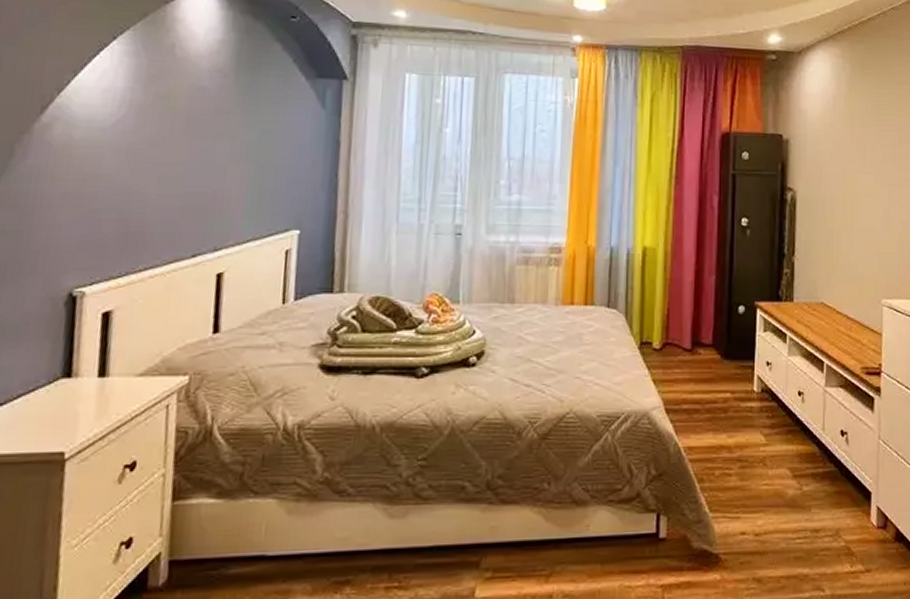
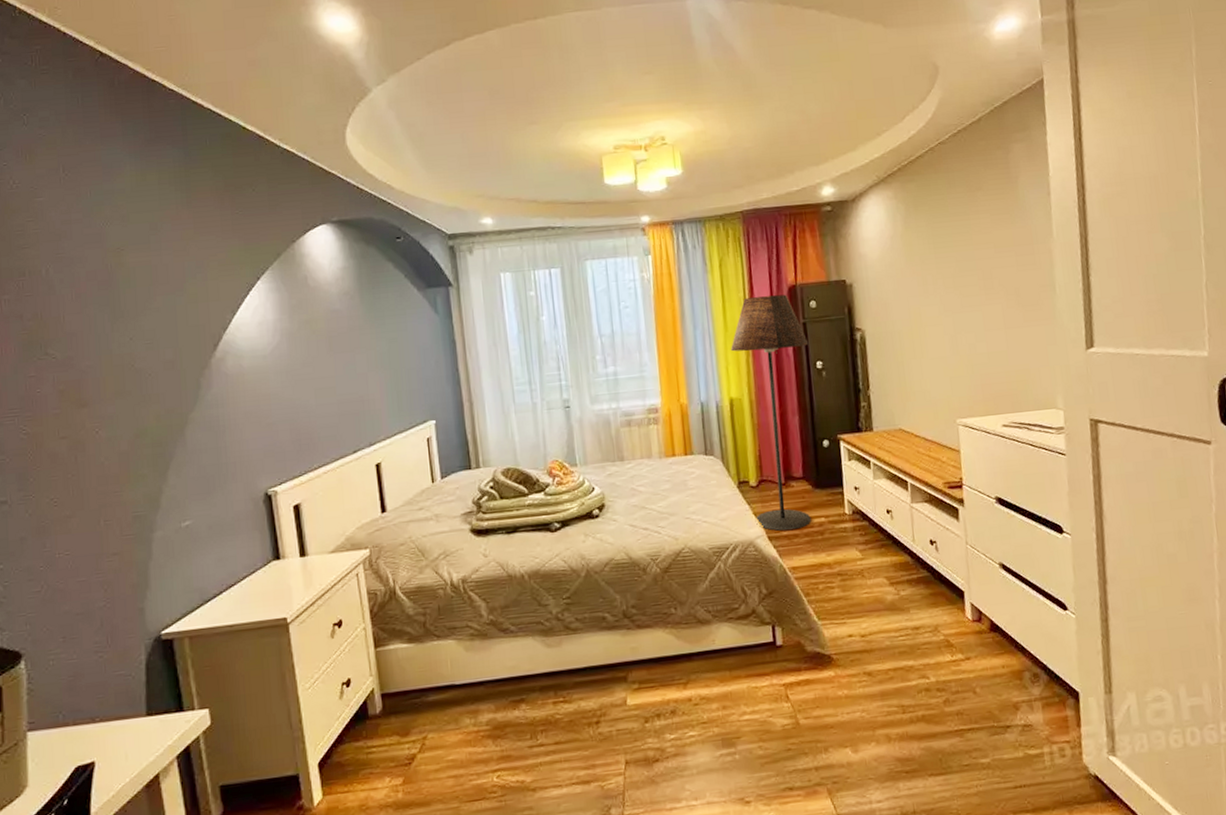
floor lamp: none [650,139,736,404] -> present [730,294,812,531]

